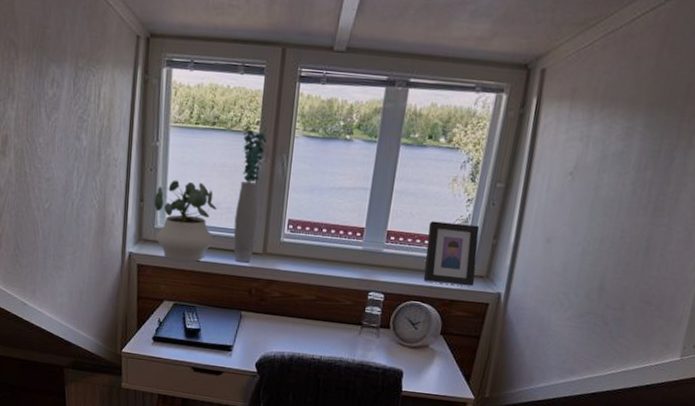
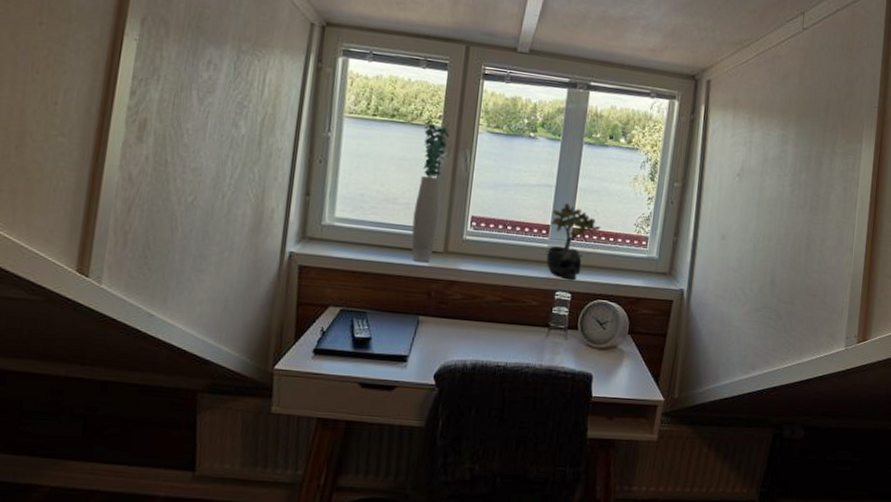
potted plant: present [154,180,217,263] -> none [322,173,394,263]
succulent plant: none [360,205,416,283] -> present [546,202,601,282]
picture frame: present [423,221,480,287] -> none [609,218,661,284]

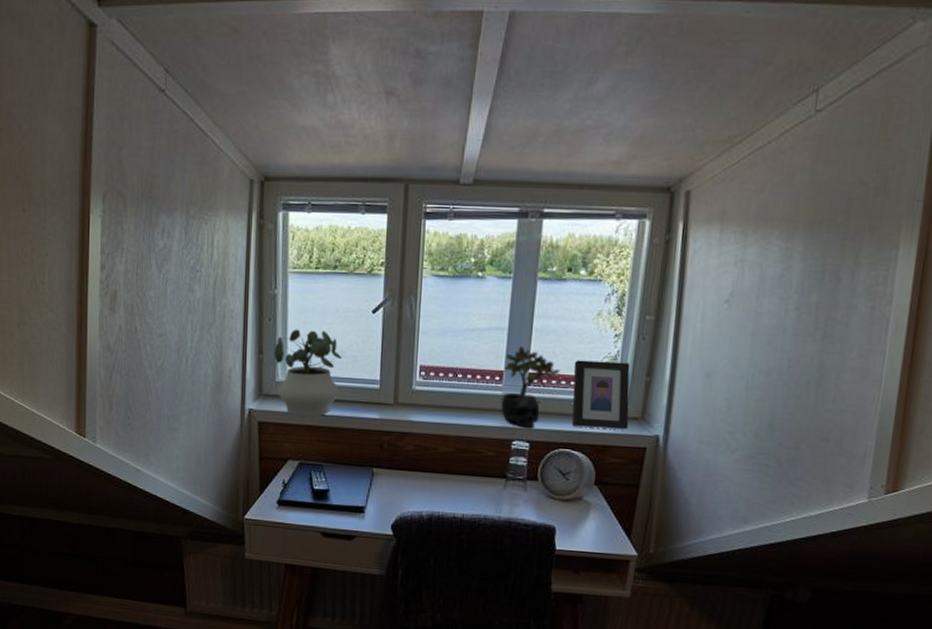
potted plant: none [322,173,394,263] -> present [274,329,342,418]
vase: present [411,118,450,262] -> none [361,267,394,415]
picture frame: none [609,218,661,284] -> present [571,360,630,430]

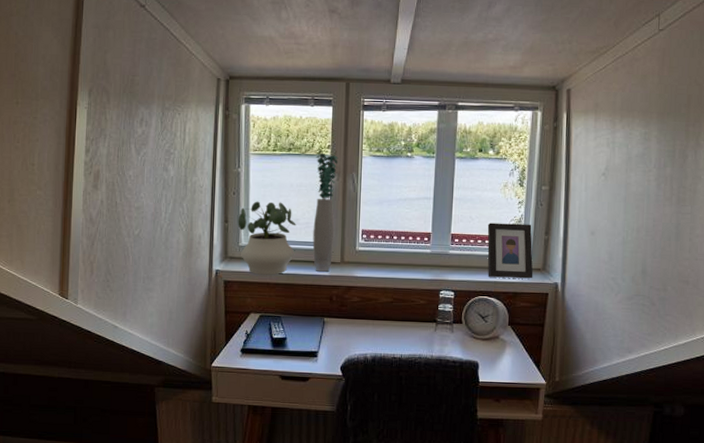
vase: none [361,267,394,415] -> present [312,149,338,272]
succulent plant: present [501,345,560,430] -> none [430,212,477,281]

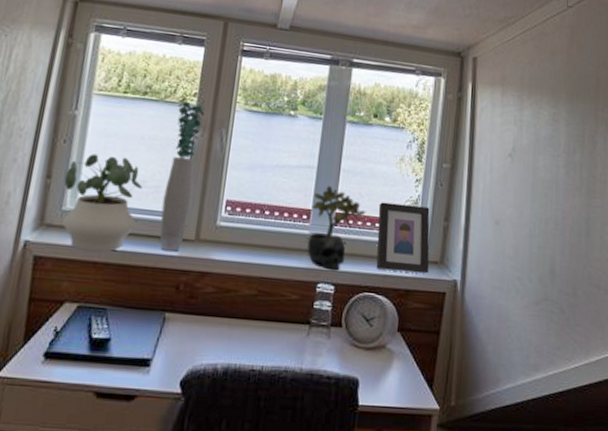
succulent plant: none [430,212,477,281] -> present [307,185,366,272]

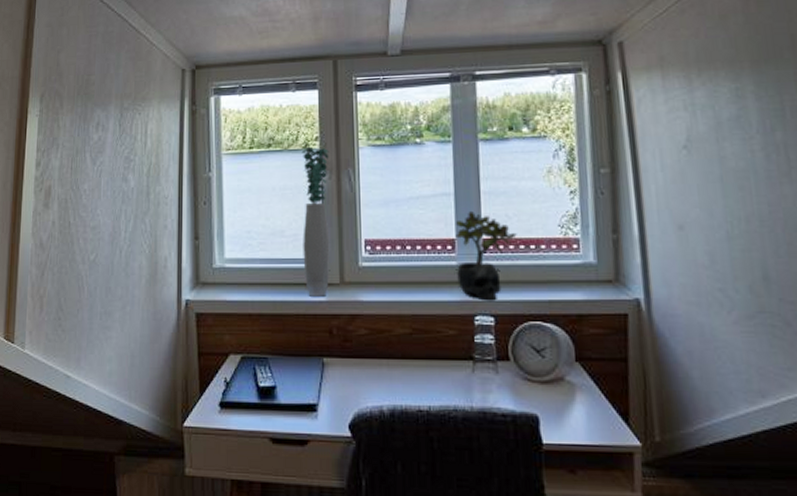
potted plant: present [63,153,143,253] -> none [210,210,282,305]
picture frame: present [376,202,430,274] -> none [530,220,603,295]

